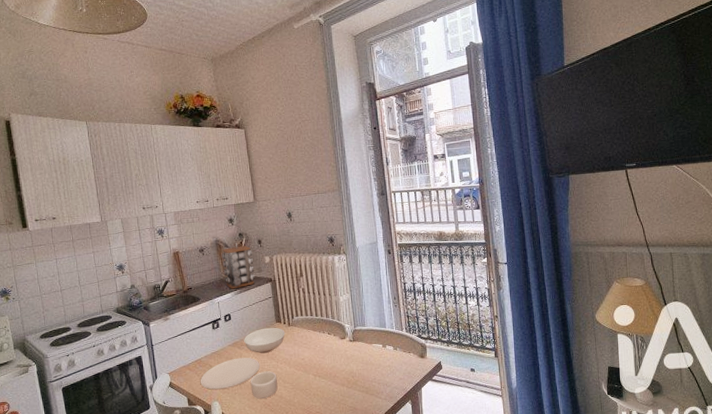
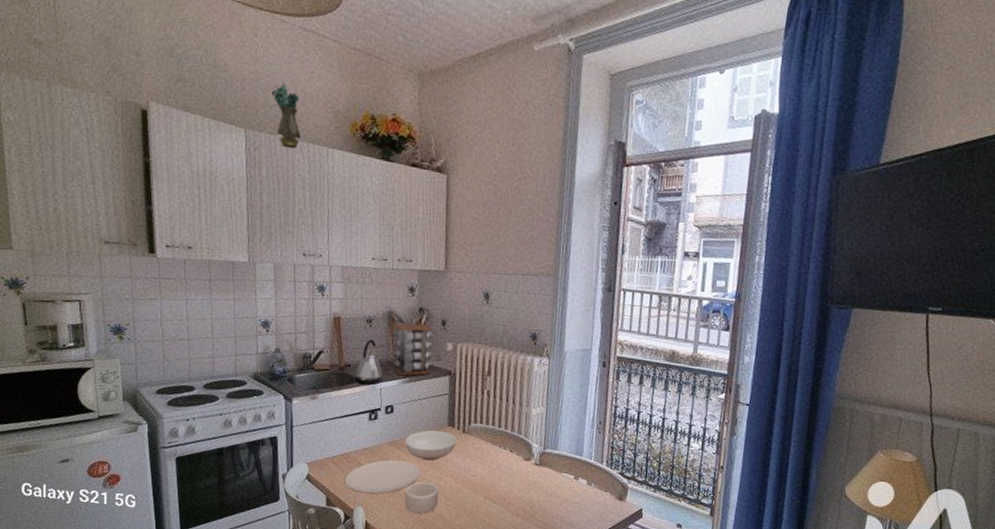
vase: none [102,83,130,131] -> present [271,83,301,149]
kettle: none [195,265,220,302] -> present [354,339,384,386]

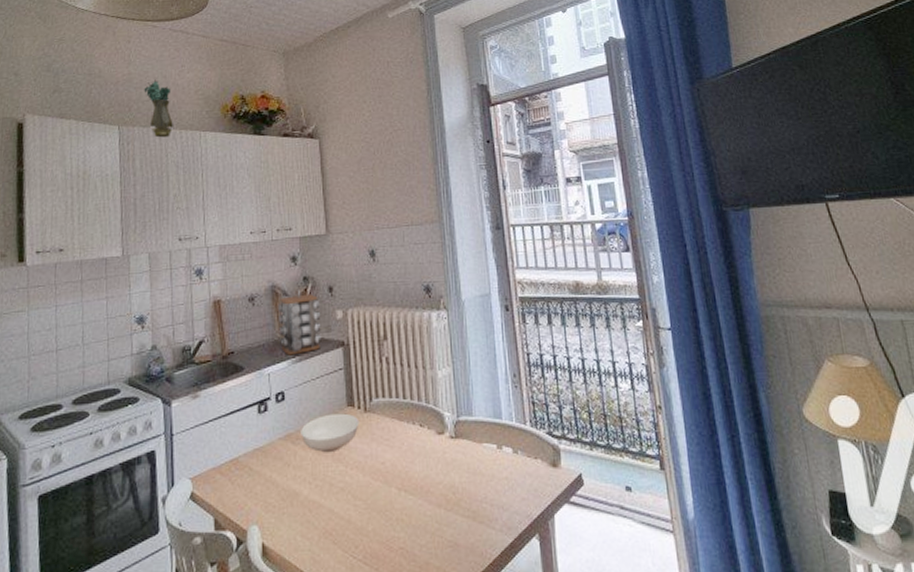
plate: present [344,459,421,495] -> none [234,457,322,508]
kettle: present [354,339,384,386] -> none [238,320,271,373]
mug: present [404,481,439,514] -> none [306,480,345,523]

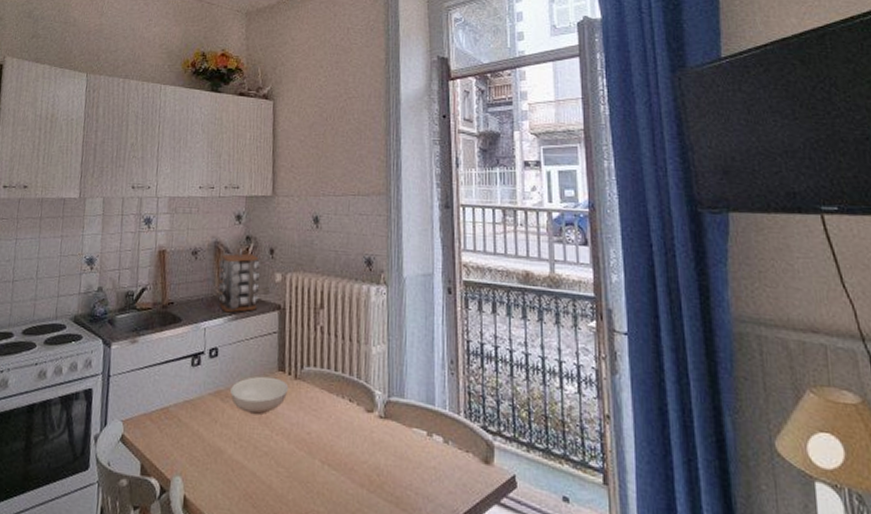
vase: present [144,79,173,138] -> none [112,31,138,88]

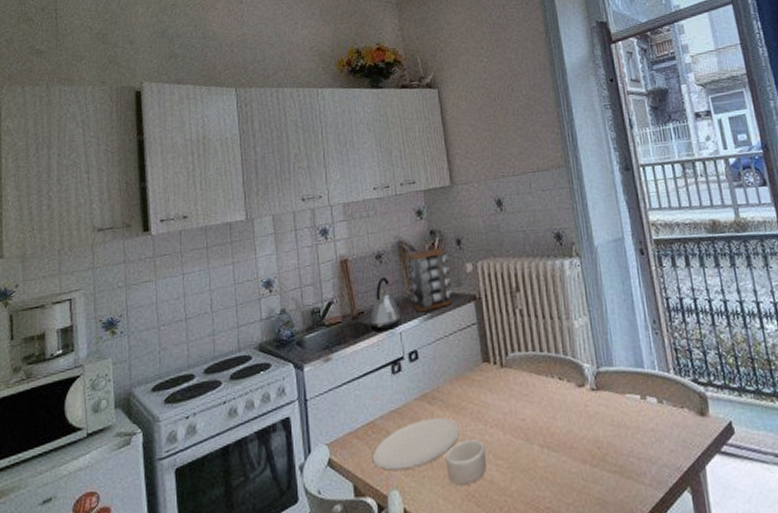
plate: none [161,414,248,460] -> present [372,417,461,472]
kettle: none [177,273,209,325] -> present [369,277,402,333]
mug: none [229,442,268,485] -> present [445,439,487,486]
bowl: present [230,376,289,416] -> none [436,369,497,412]

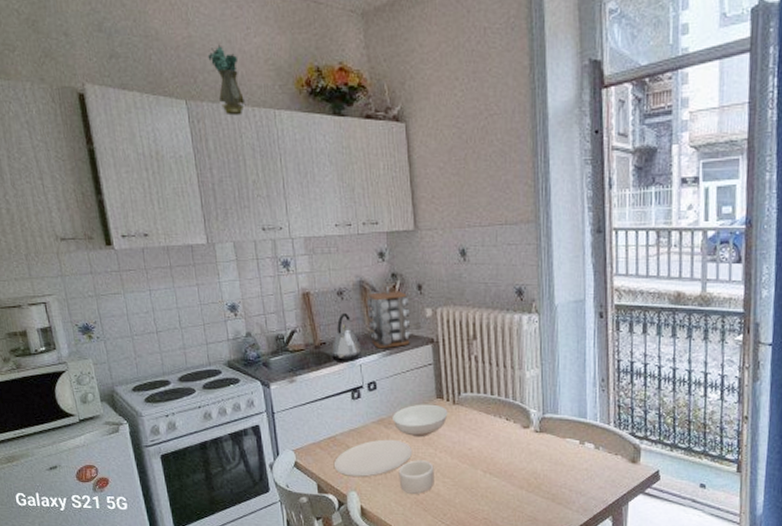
vase: none [258,38,290,98] -> present [208,44,245,116]
bowl: none [436,369,497,412] -> present [392,404,448,438]

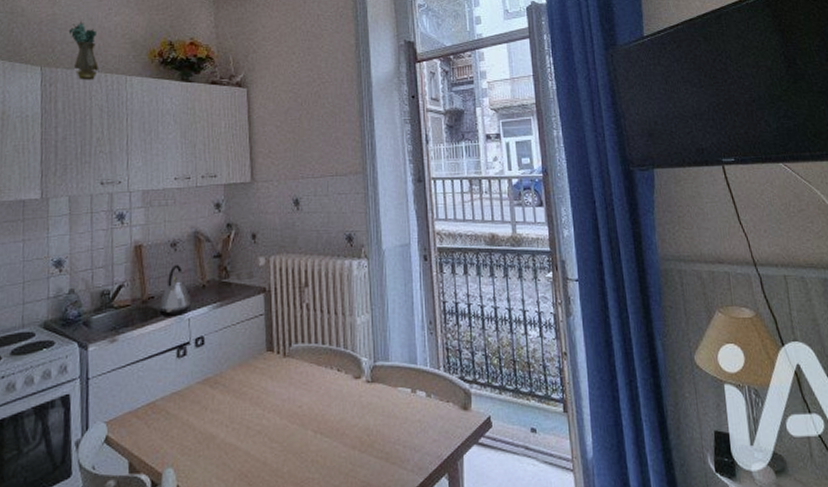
plate: present [333,439,413,478] -> none [150,401,239,451]
spice rack: present [367,285,411,349] -> none [200,235,243,301]
bowl: present [392,404,448,438] -> none [219,358,278,397]
mug: present [398,460,434,494] -> none [222,423,261,465]

